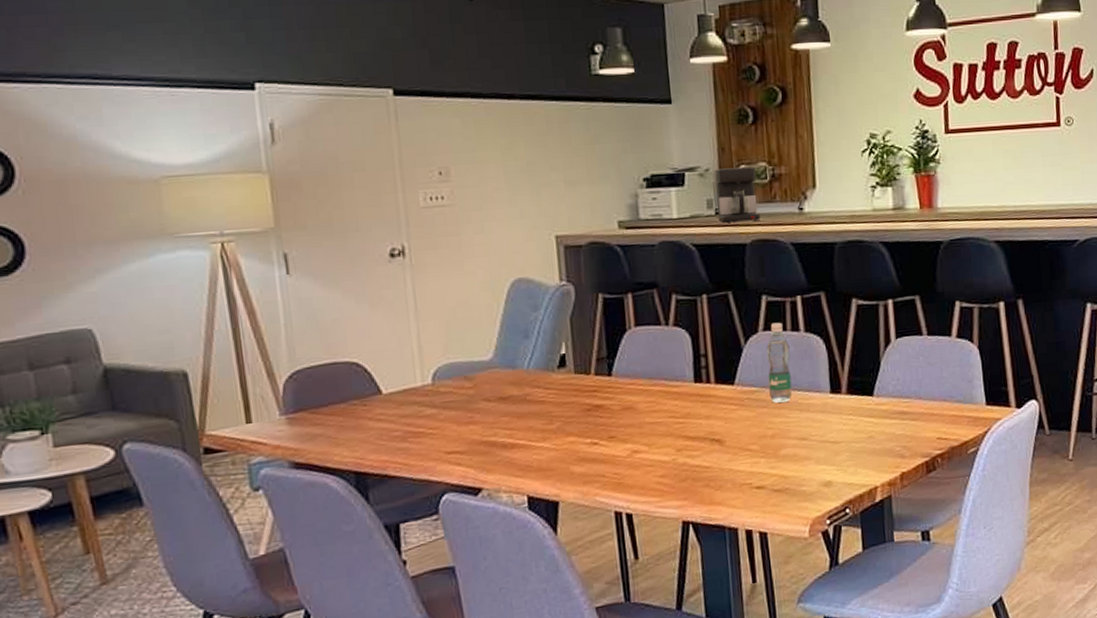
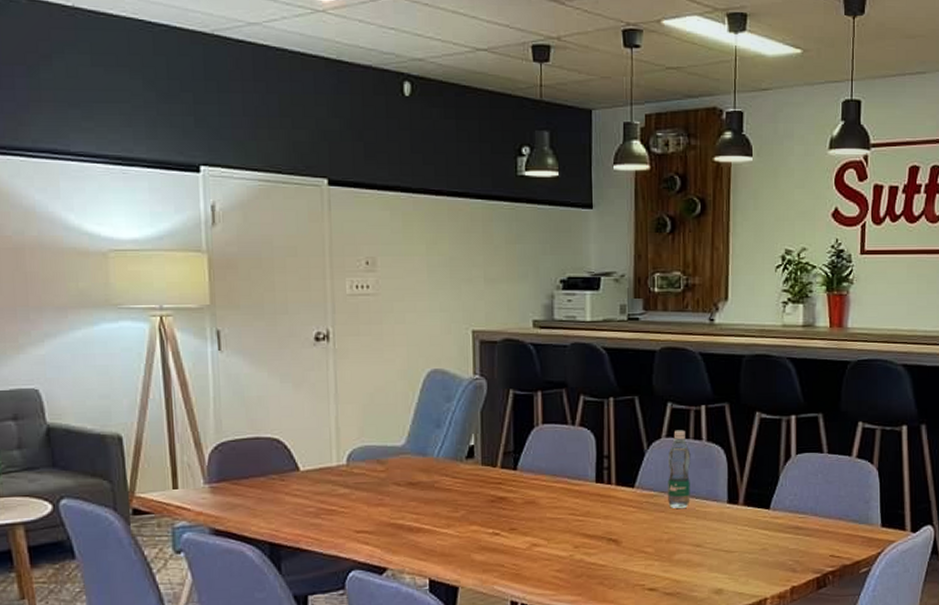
coffee maker: present [715,166,760,223] -> none [629,275,671,329]

